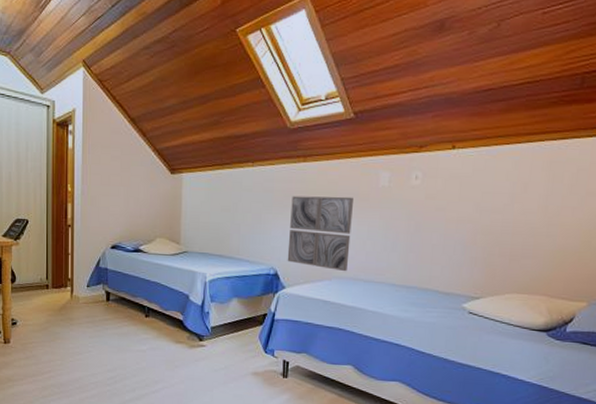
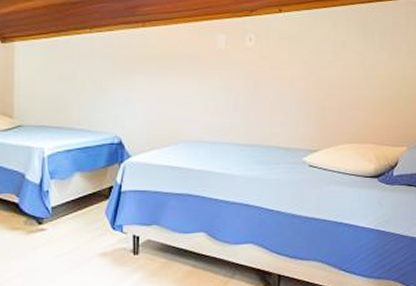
wall art: present [287,196,353,272] -> none [131,60,194,135]

